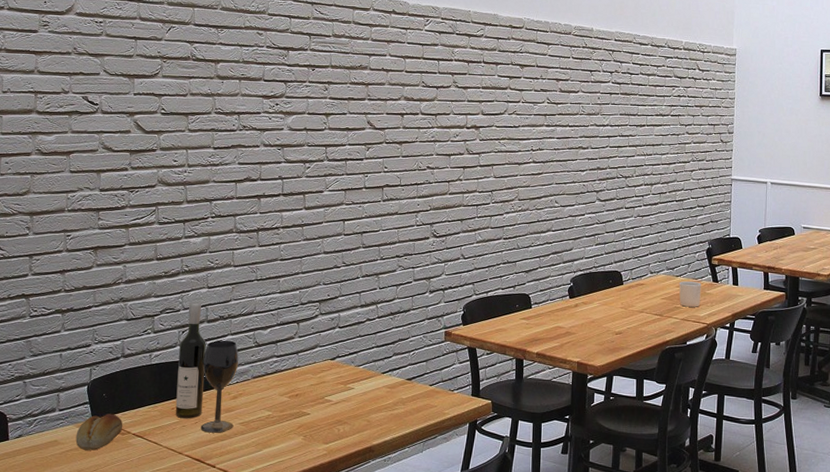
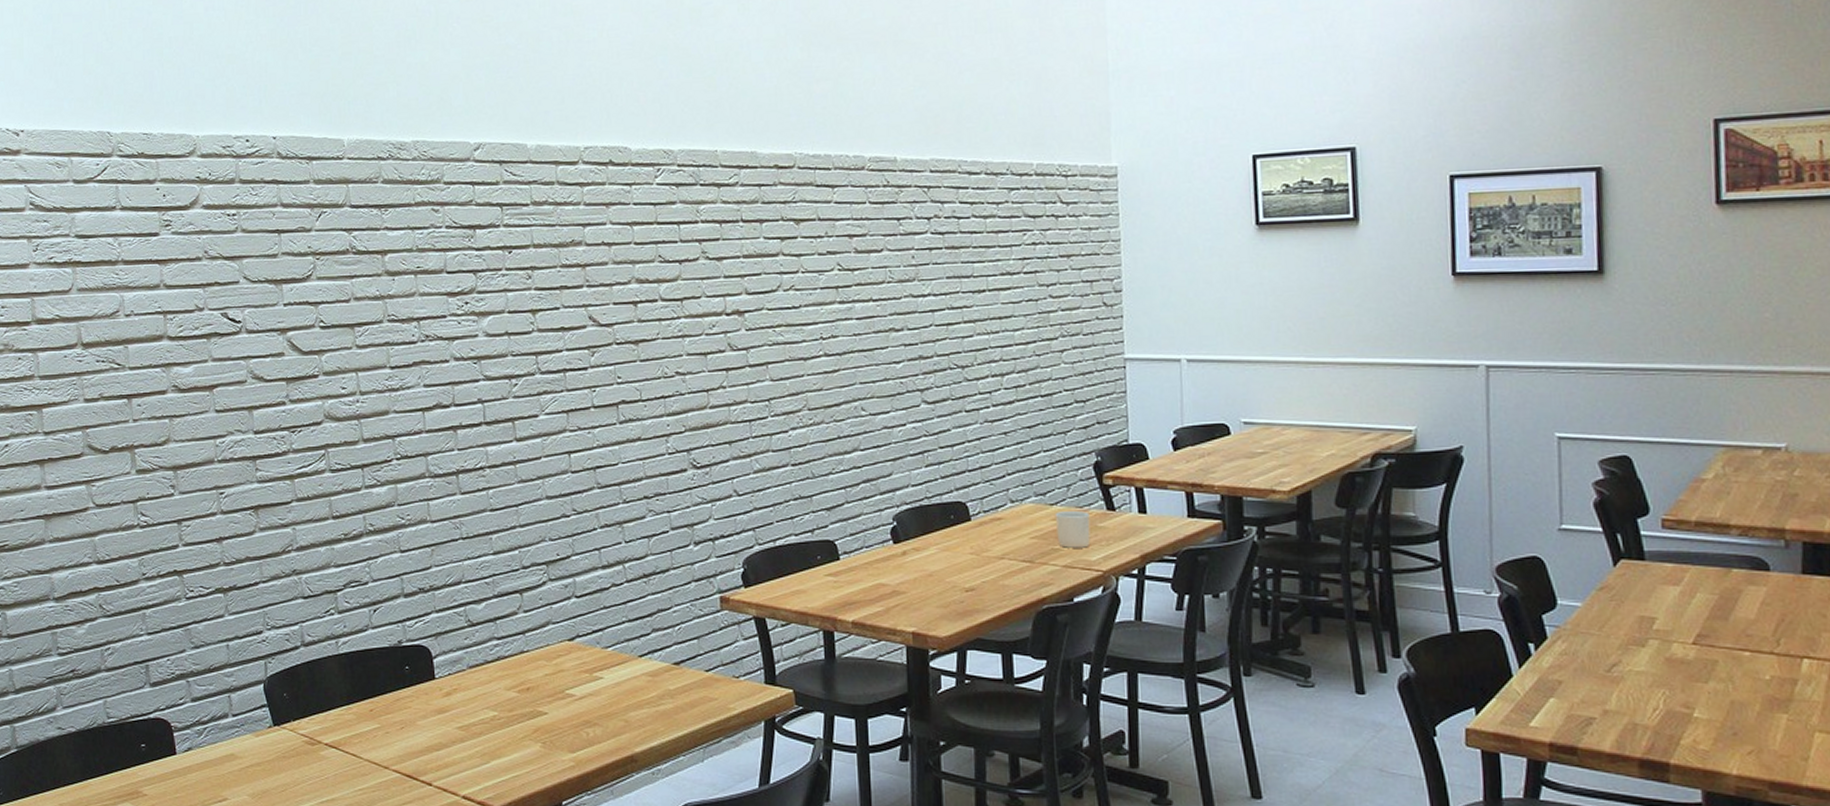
bread roll: present [75,413,123,451] -> none [256,718,312,766]
bottle: present [175,302,206,419] -> none [372,571,409,724]
wine glass: present [200,340,239,433] -> none [403,619,450,741]

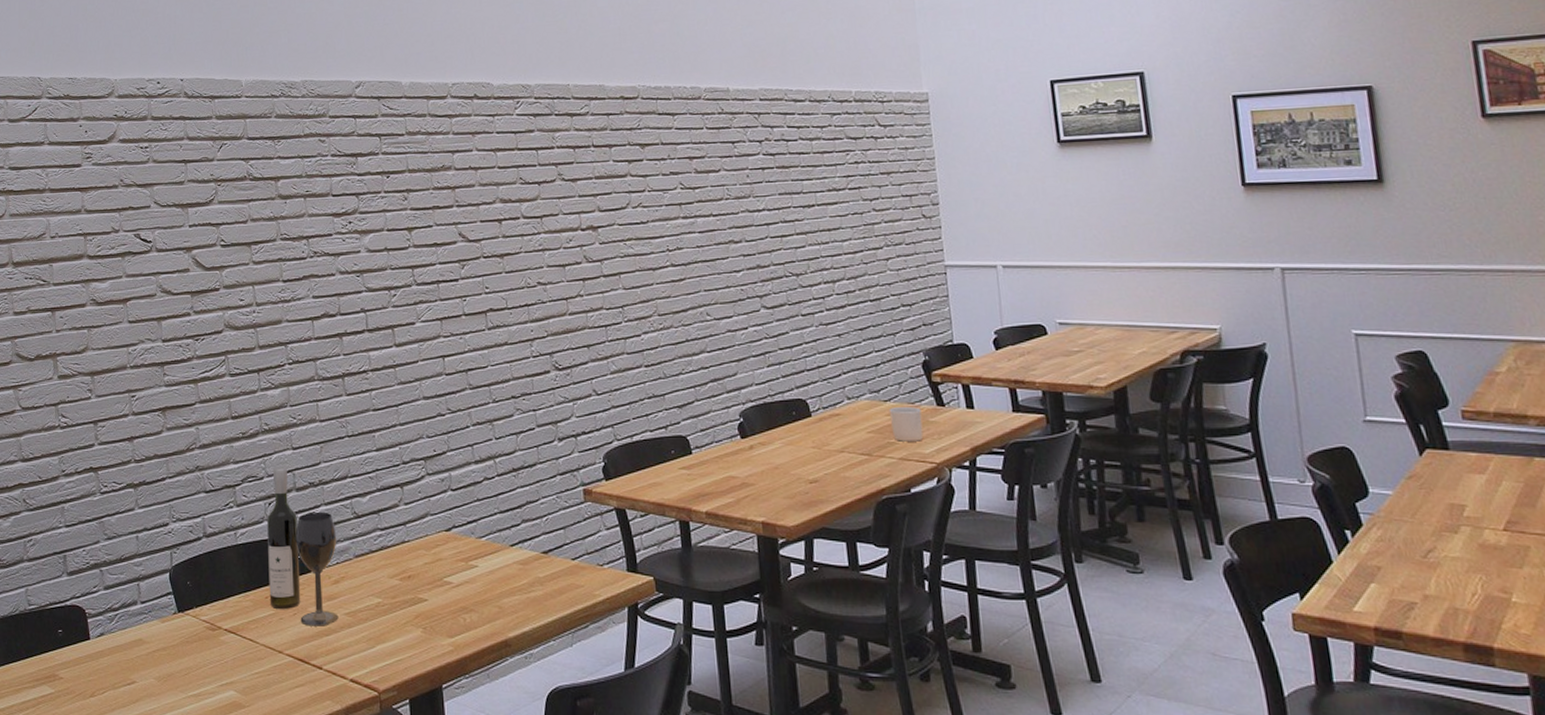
bottle: none [372,571,409,724] -> present [267,467,301,610]
wine glass: none [403,619,450,741] -> present [295,511,339,626]

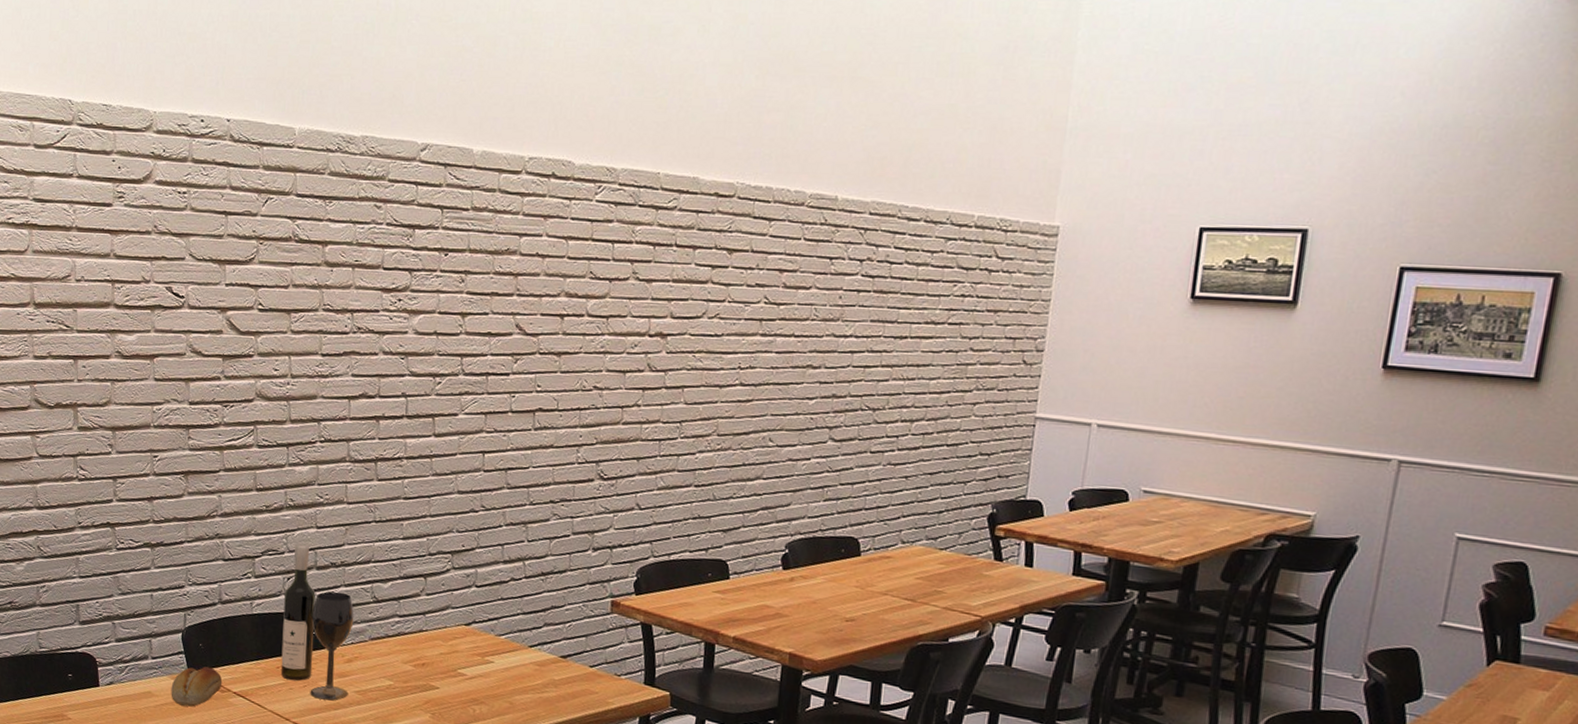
bread roll: none [162,605,213,650] -> present [171,666,223,707]
mug: present [888,407,924,442] -> none [941,556,977,593]

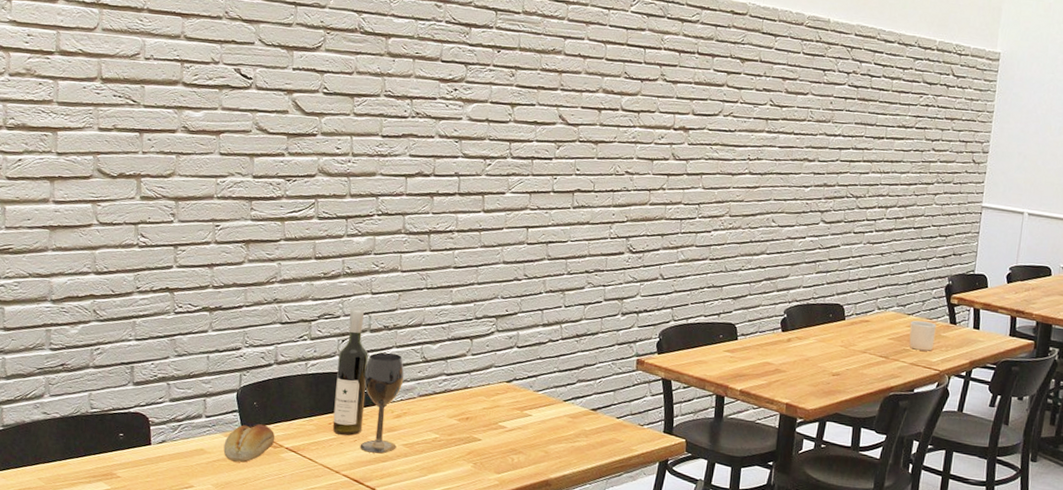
mug: none [941,556,977,593] -> present [909,320,936,351]

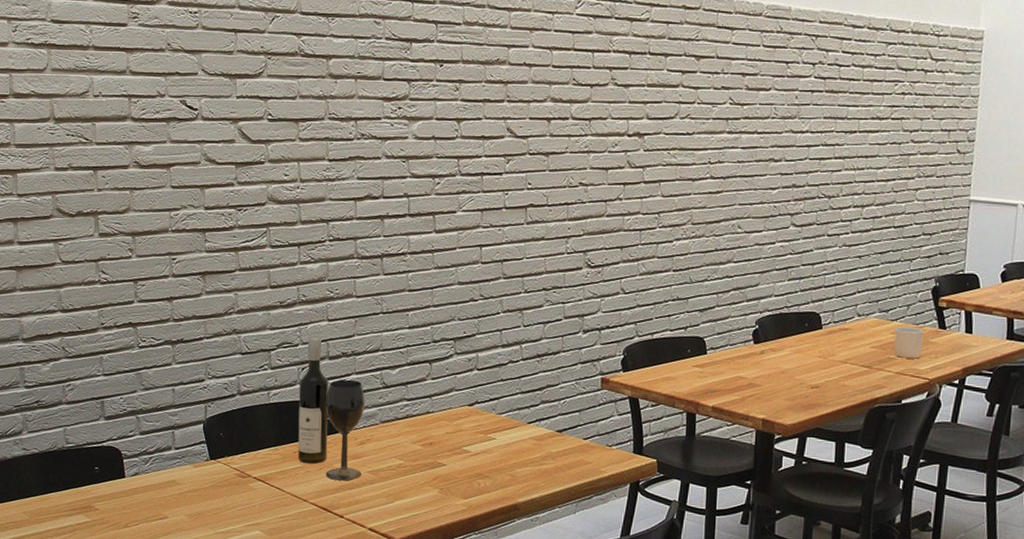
bread roll: present [223,424,275,463] -> none [194,454,243,493]

